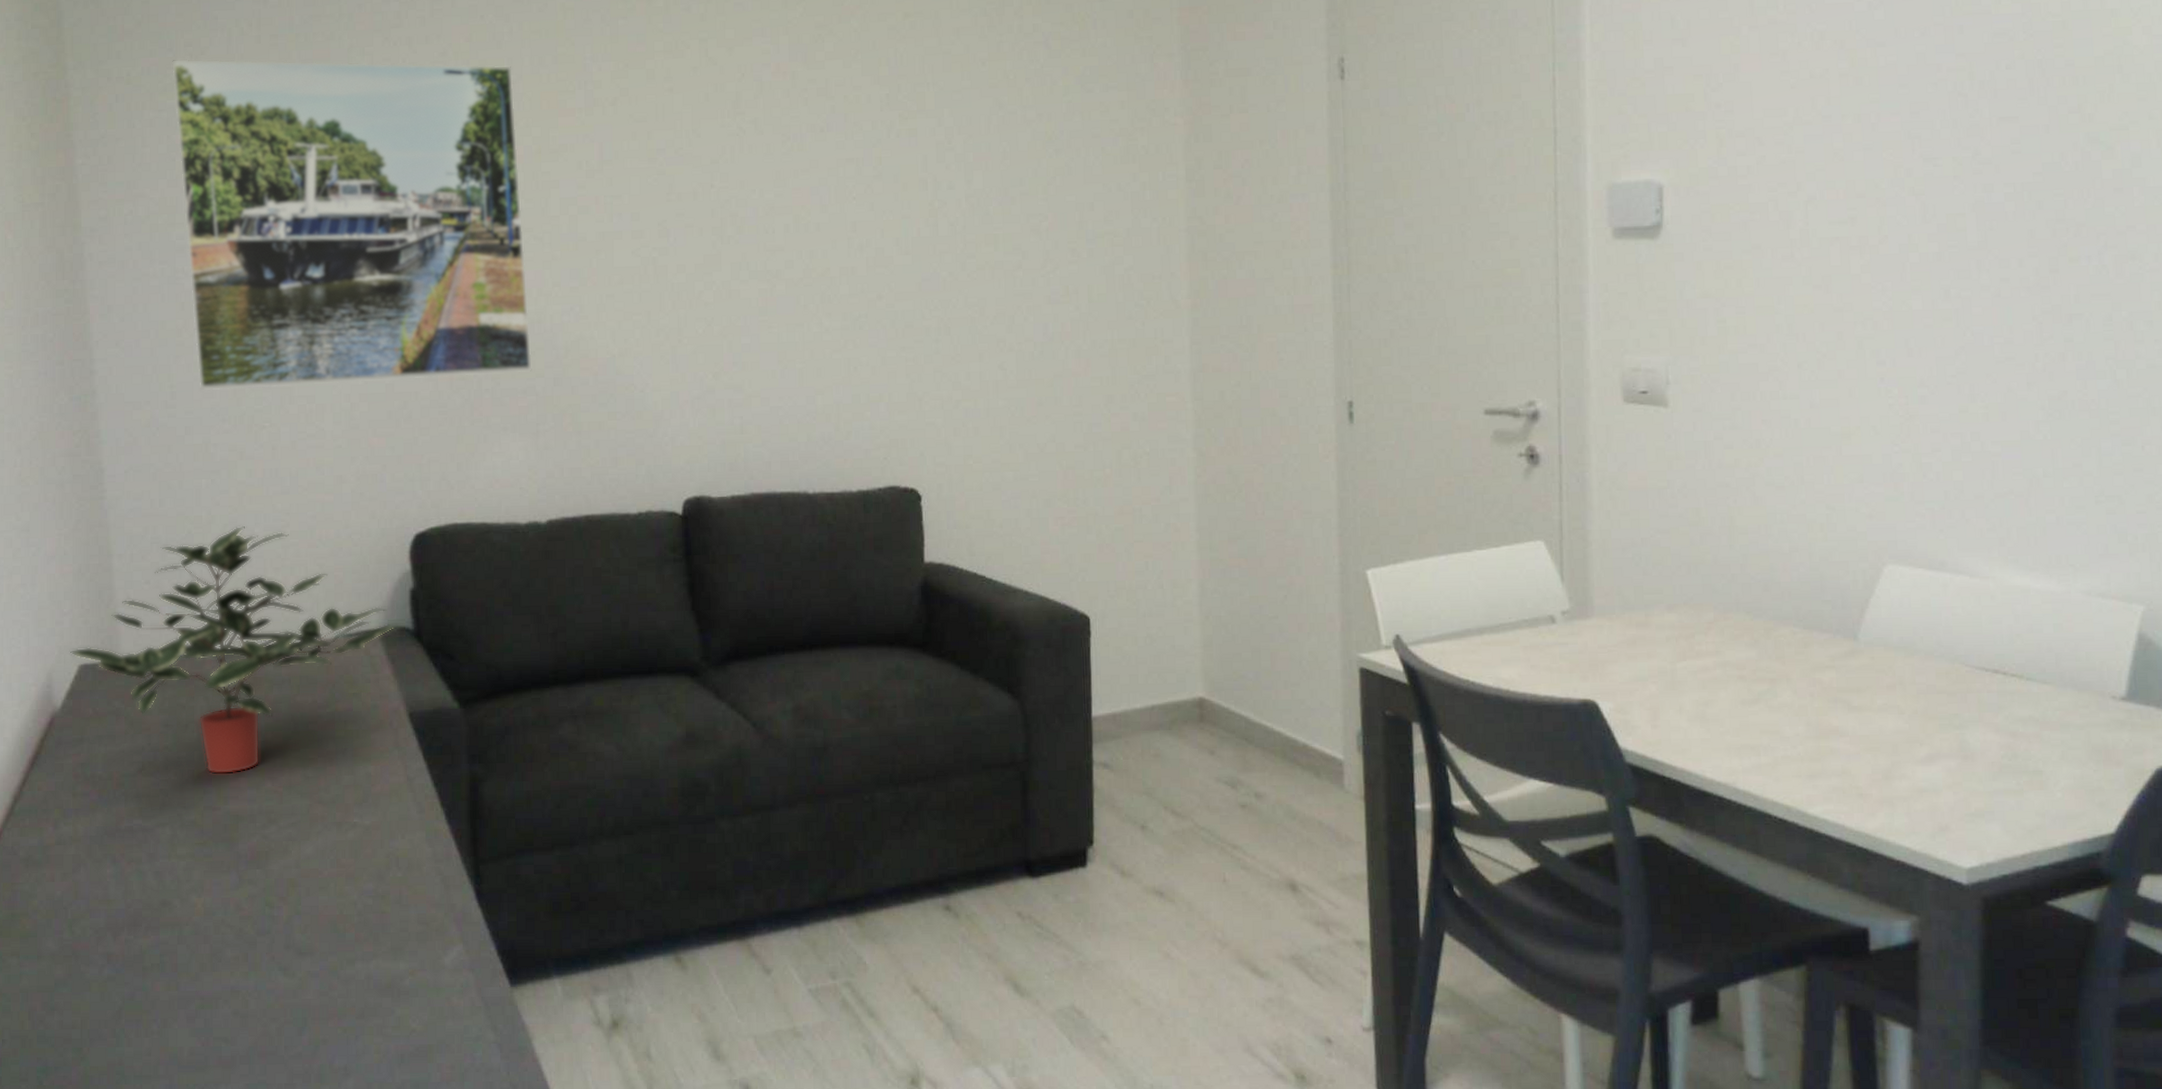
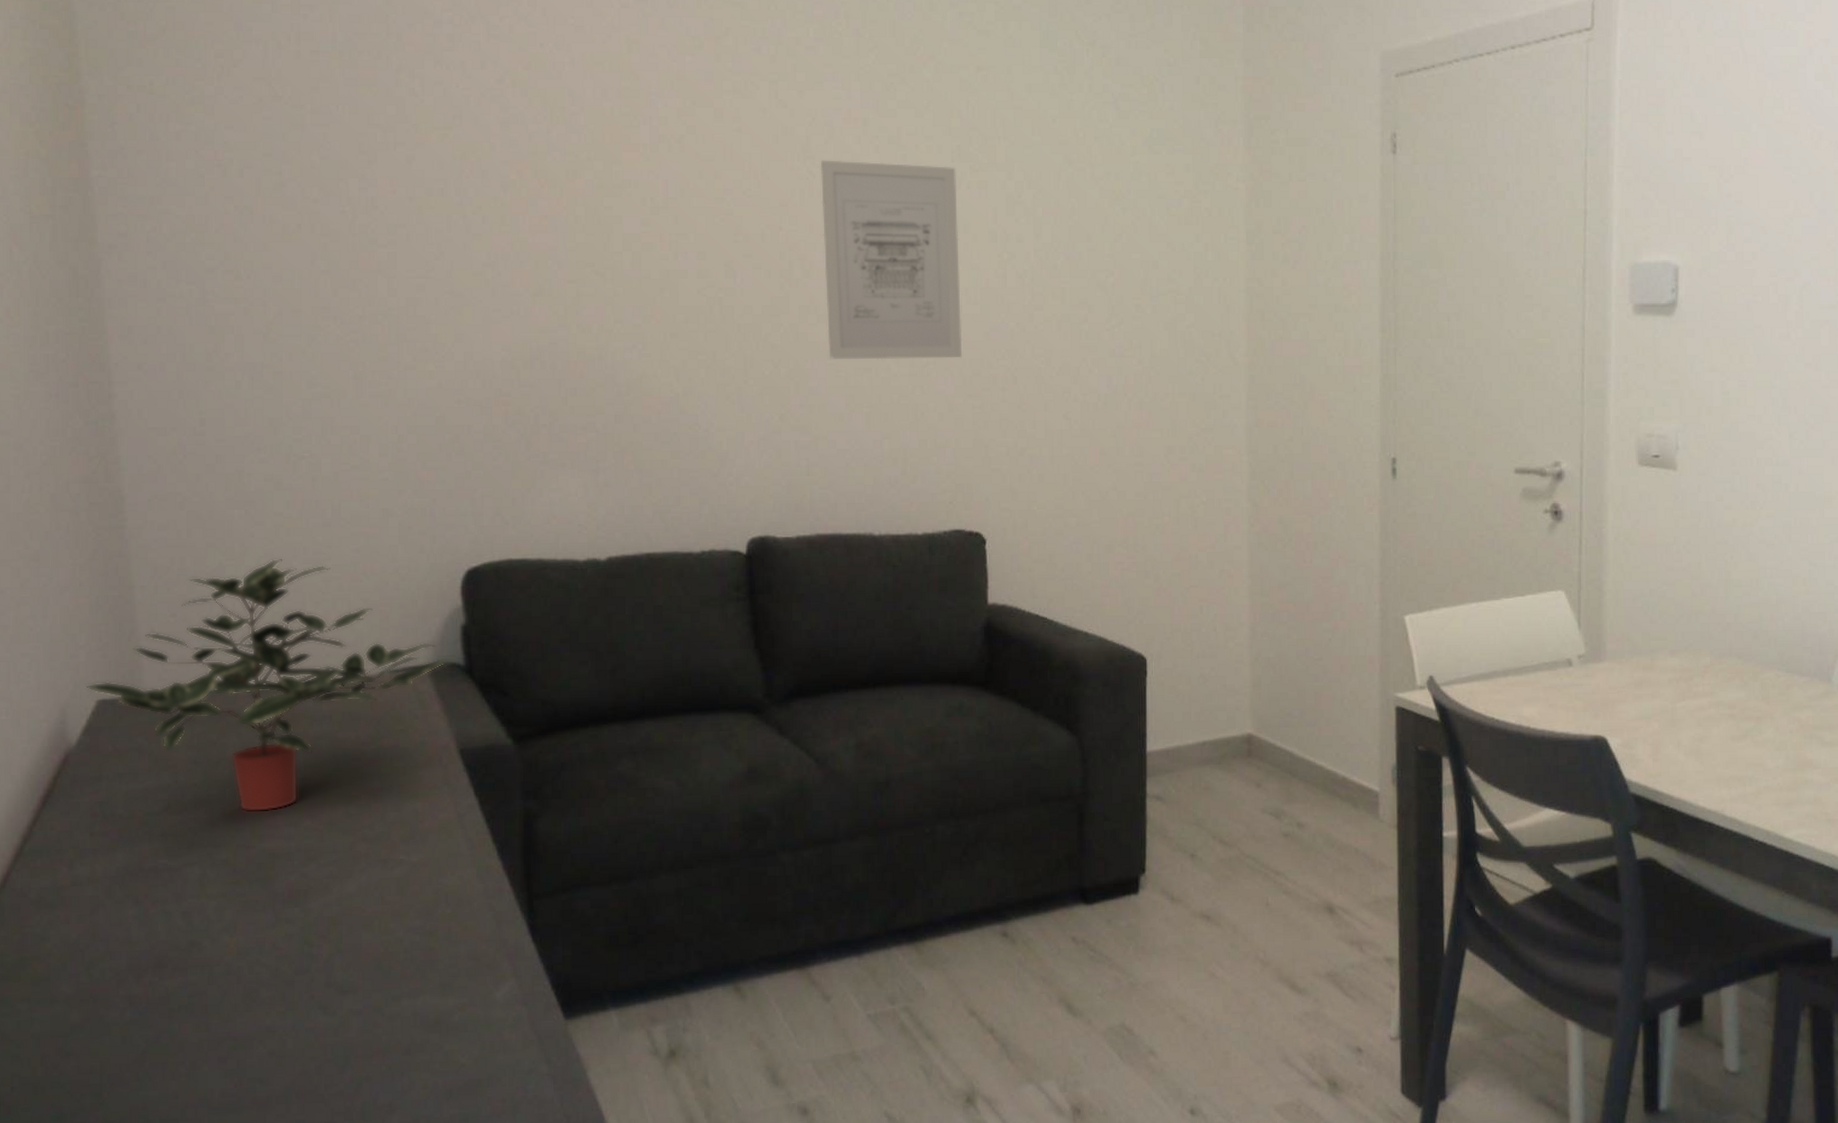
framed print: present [171,58,533,391] -> none [200,70,593,418]
wall art: none [750,114,894,315] -> present [820,160,963,360]

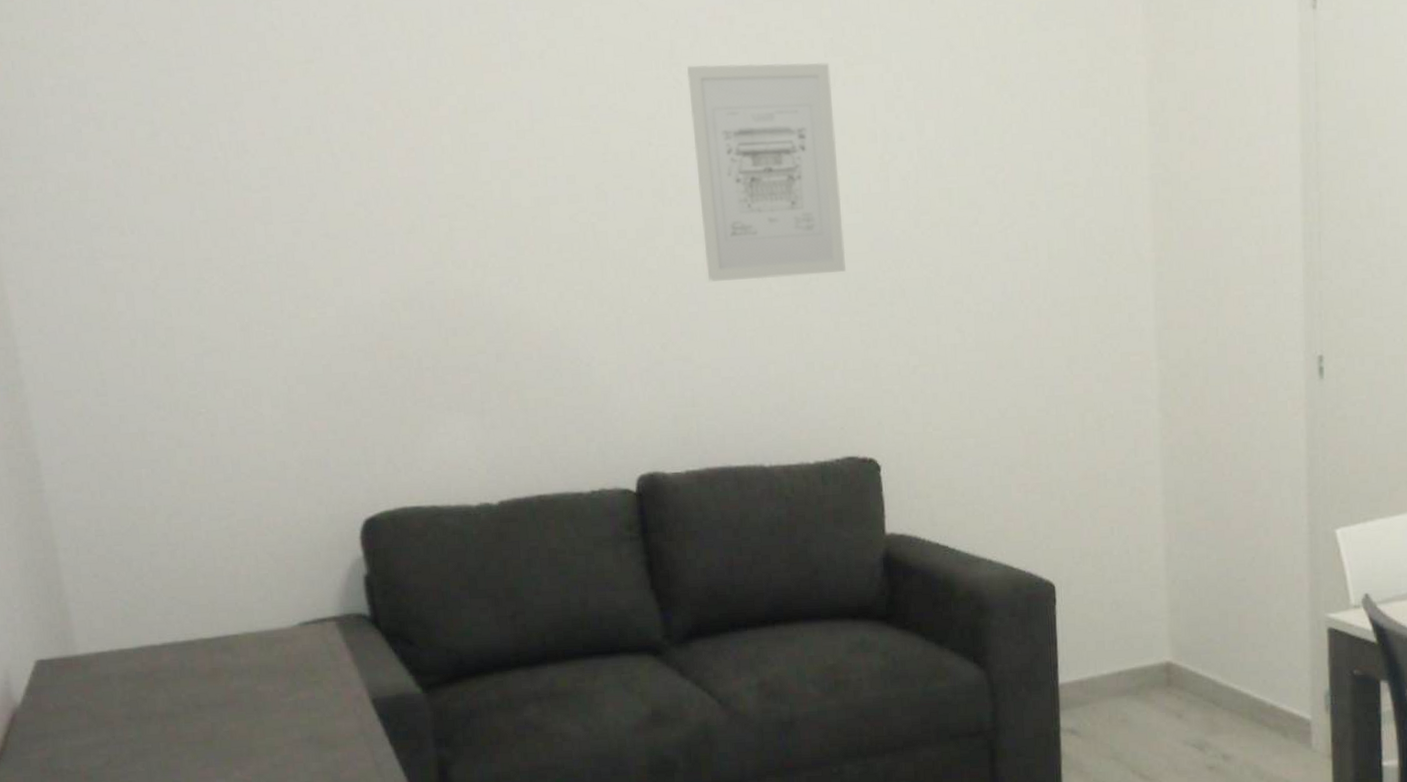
potted plant: present [87,558,451,813] -> none [25,515,357,766]

